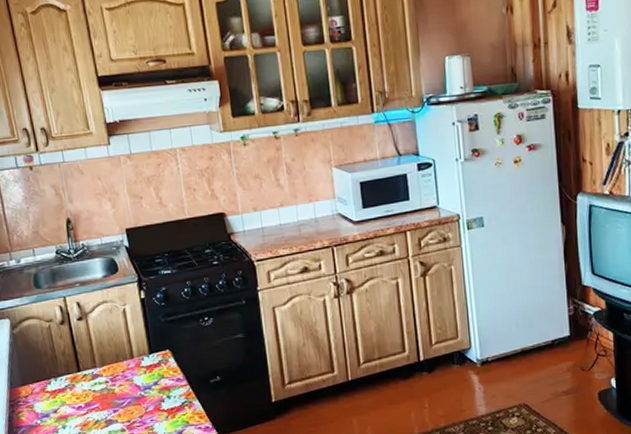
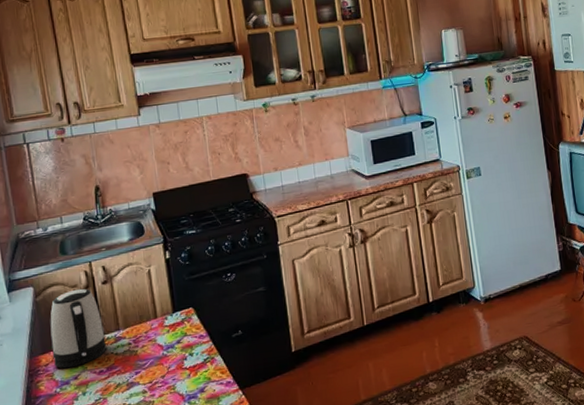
kettle: none [27,323,85,402] -> present [50,288,107,369]

